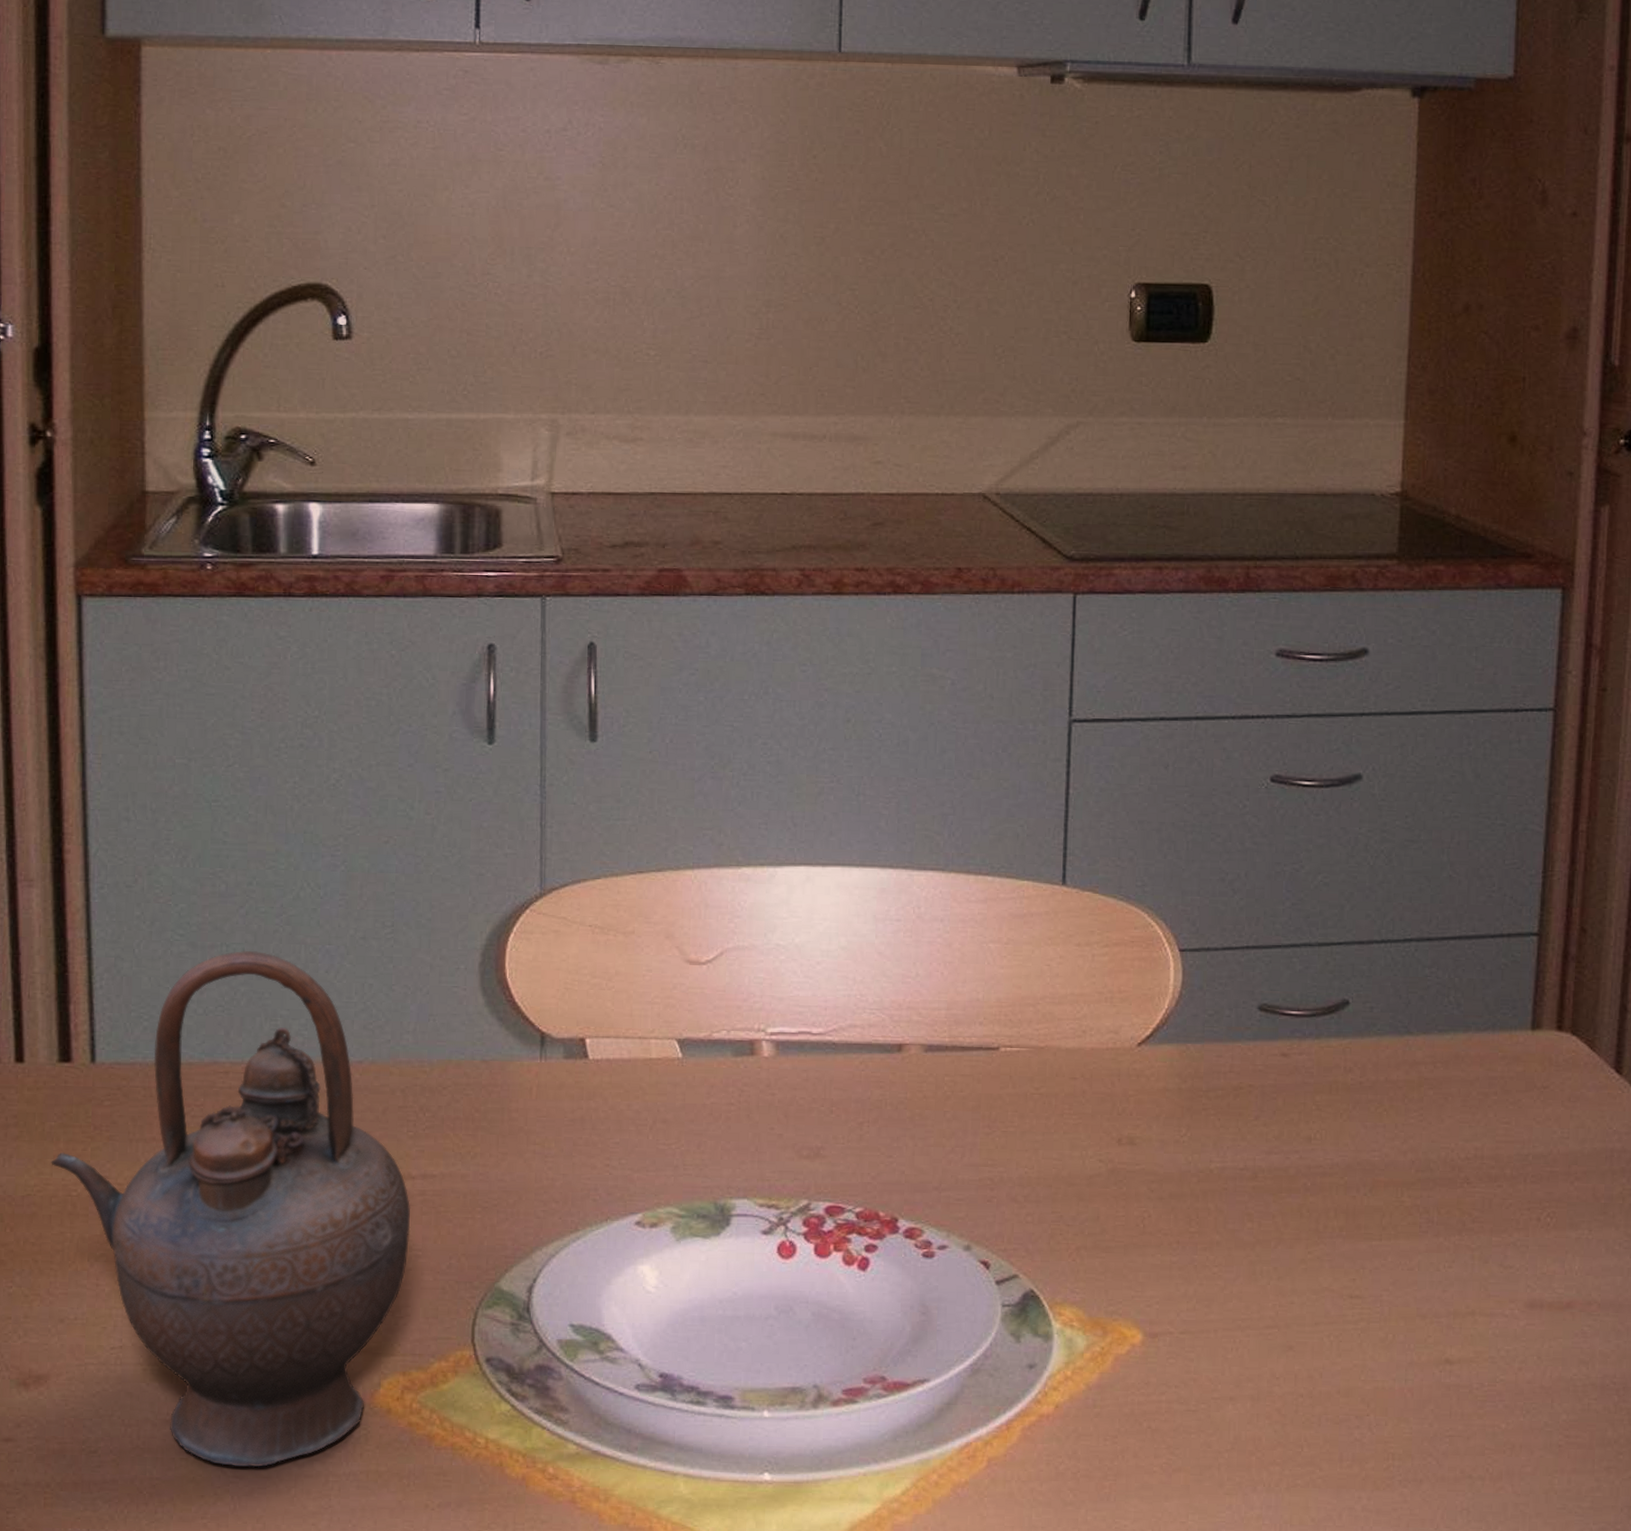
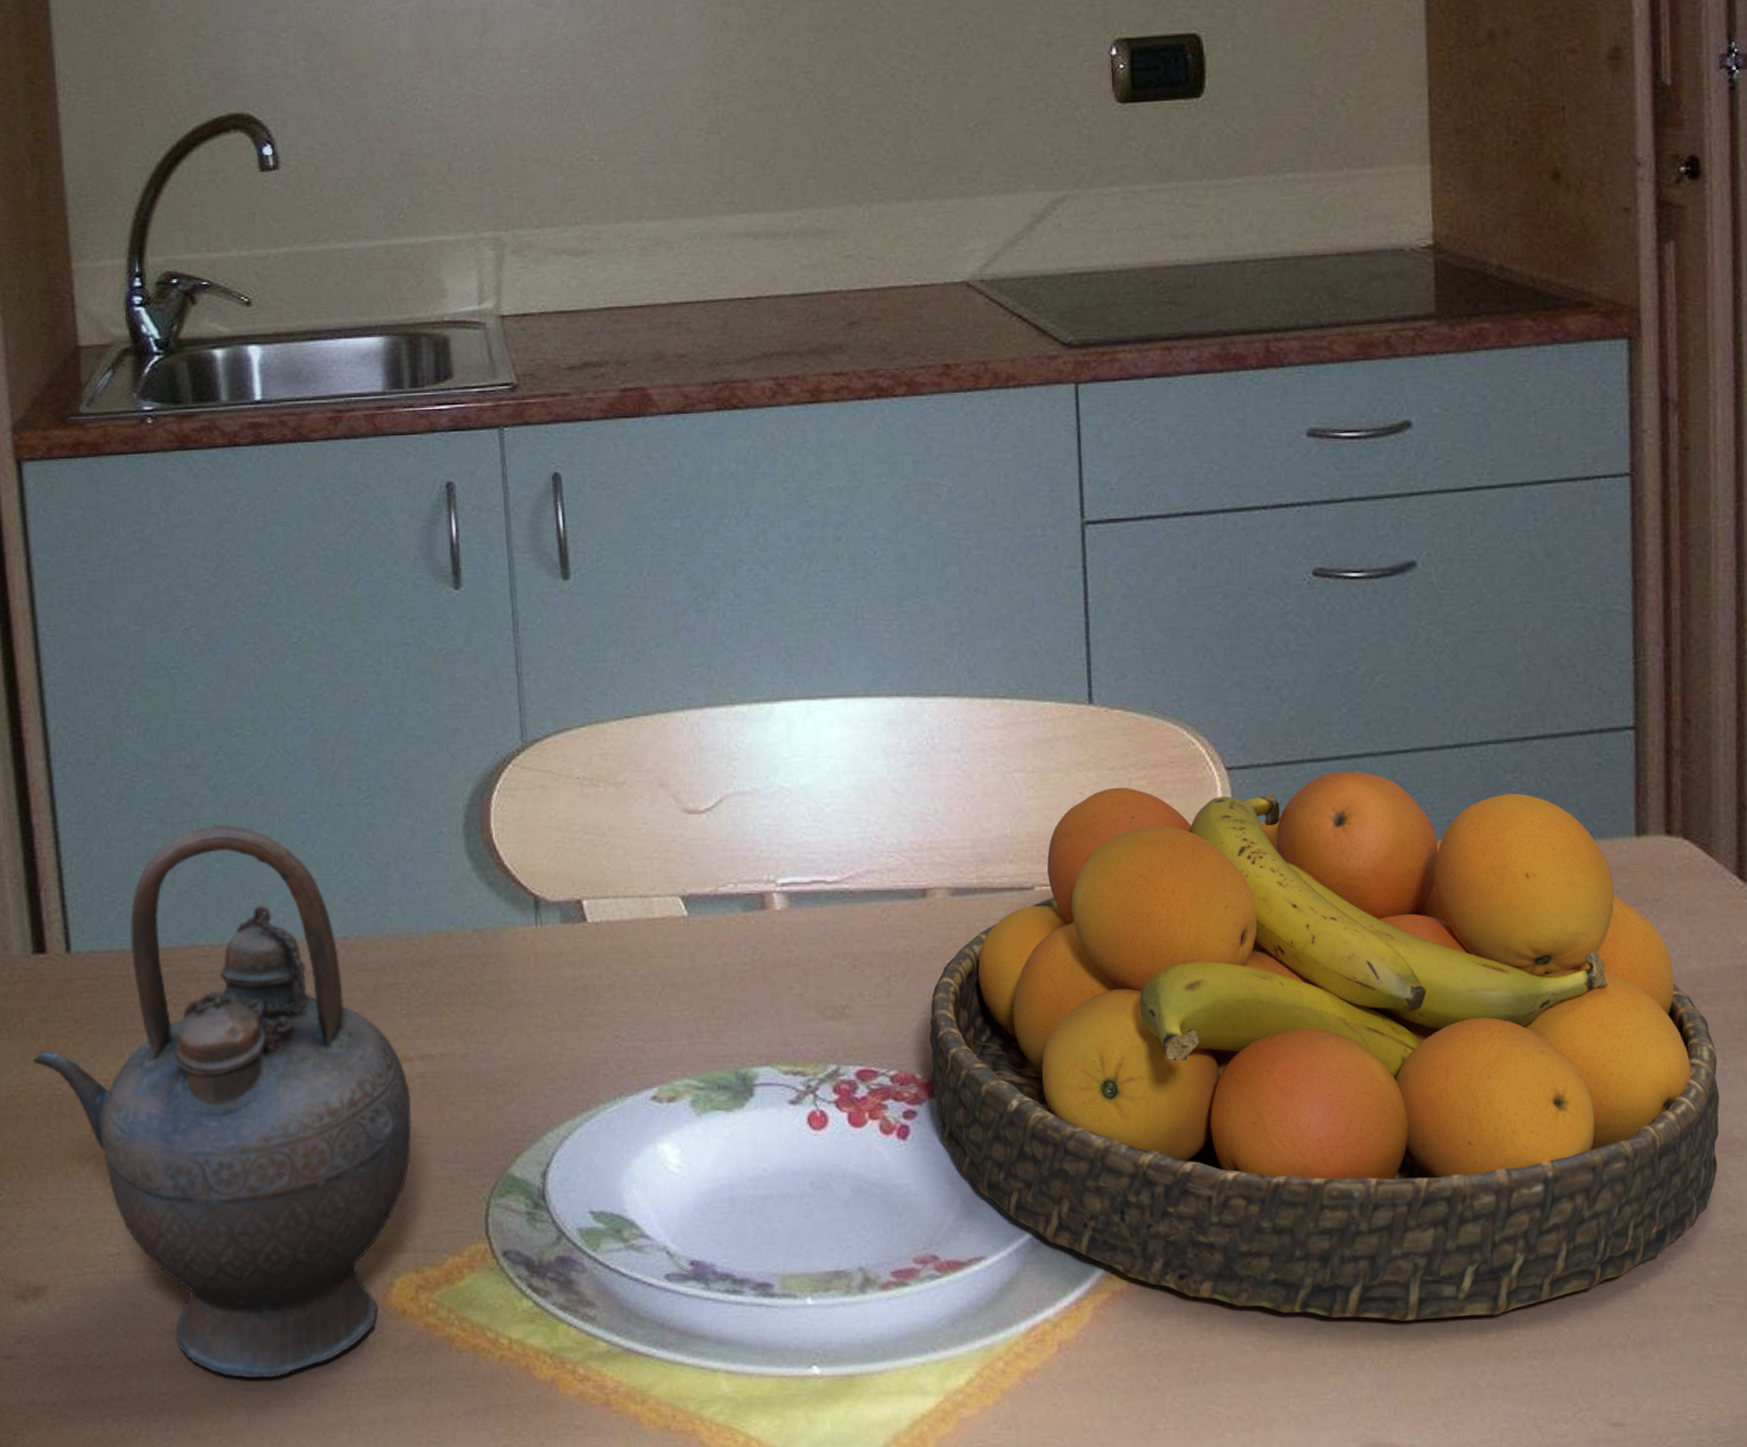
fruit bowl: none [893,959,1584,1450] -> present [929,771,1720,1321]

